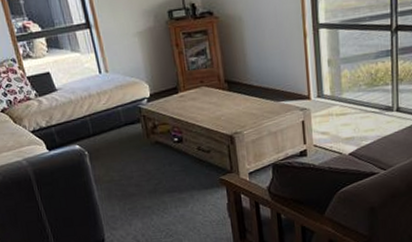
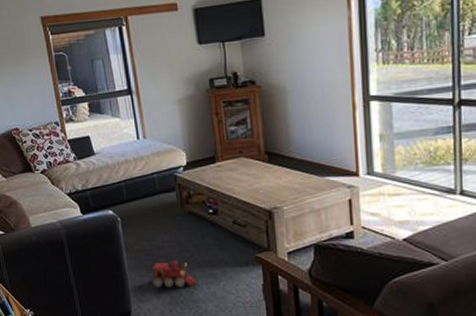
toy train: none [122,188,167,215] -> present [151,260,198,288]

